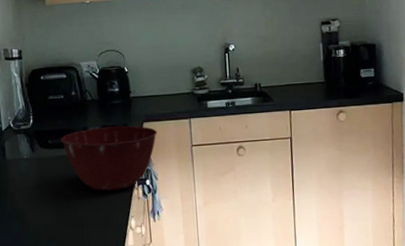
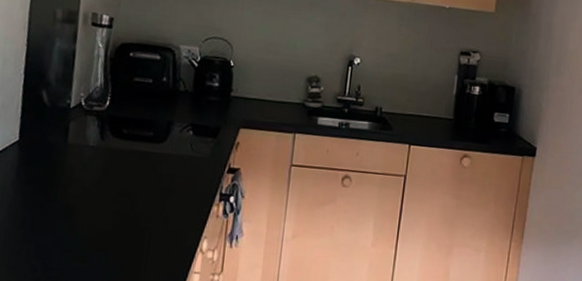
mixing bowl: present [60,125,157,191] -> none [138,124,254,203]

